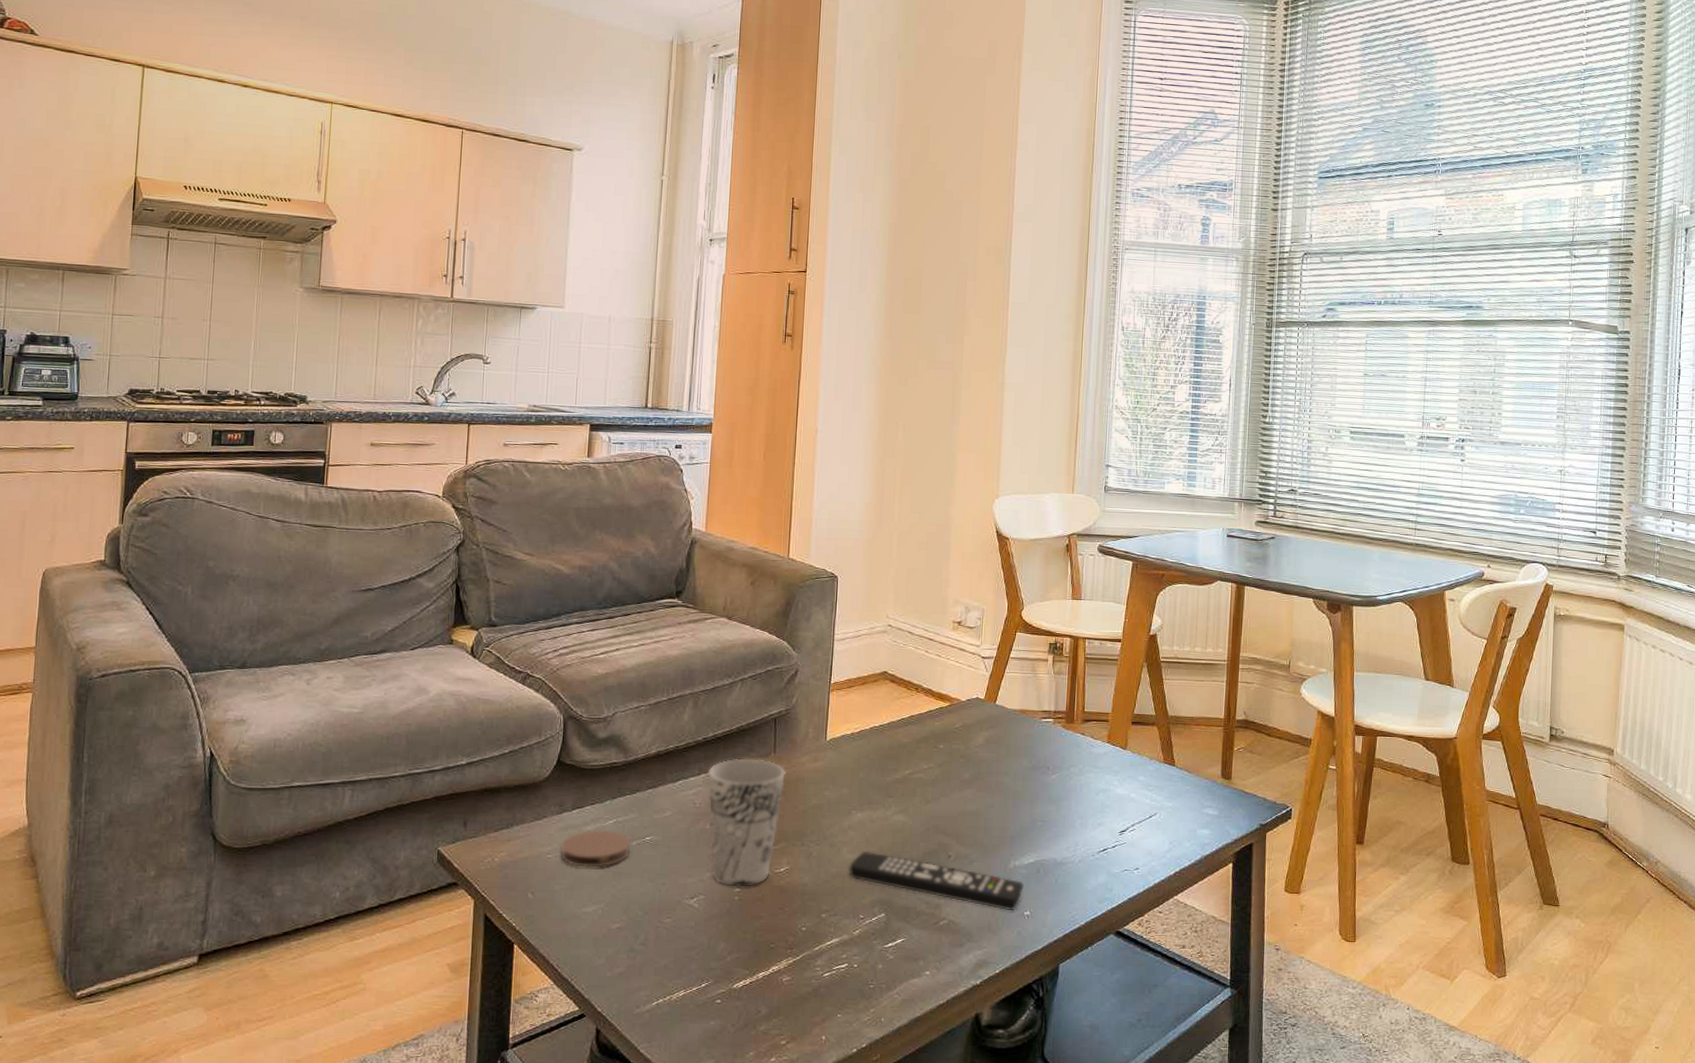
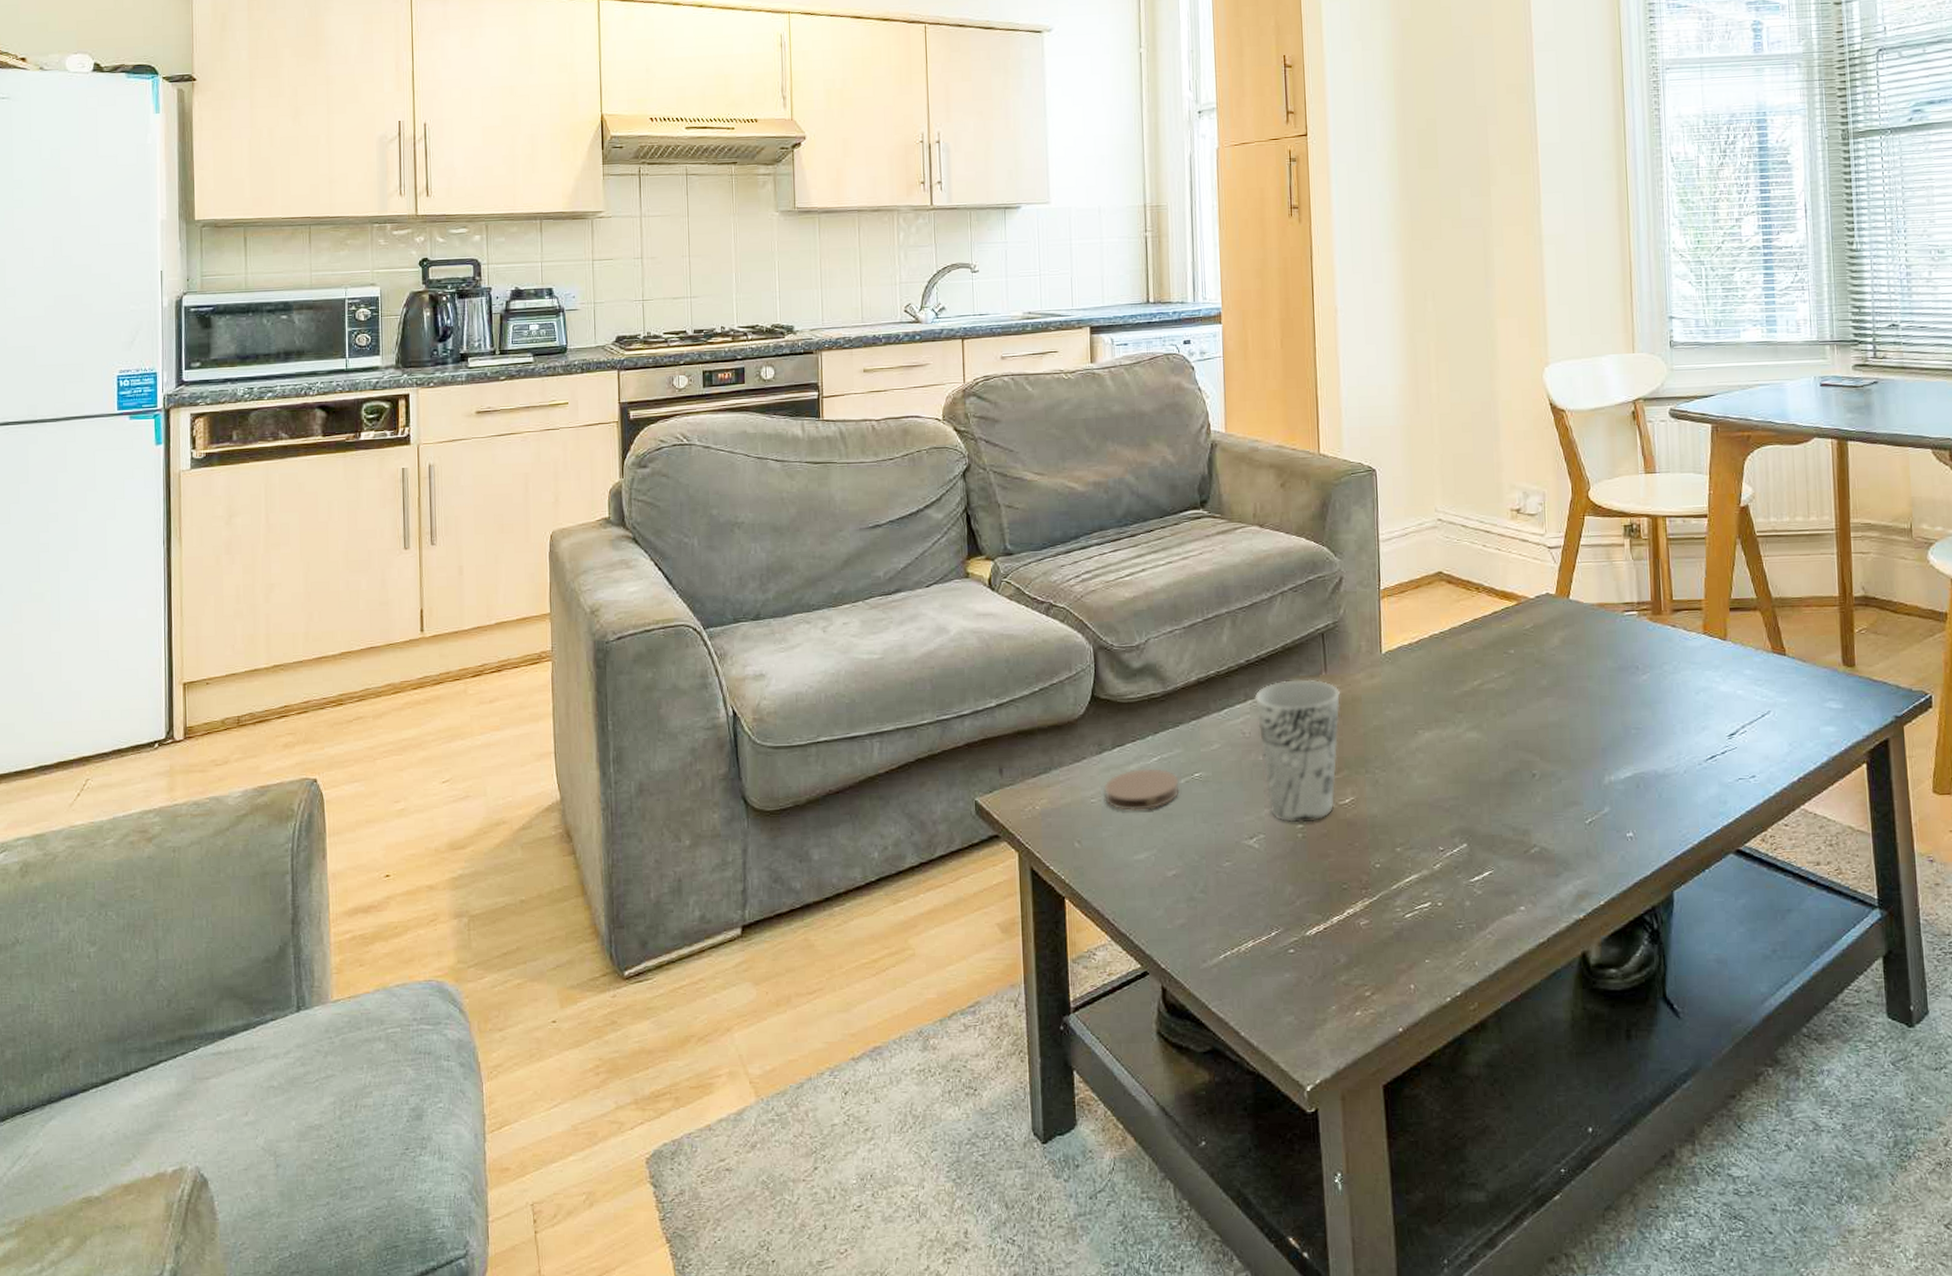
remote control: present [849,851,1024,910] -> none [1421,774,1623,833]

